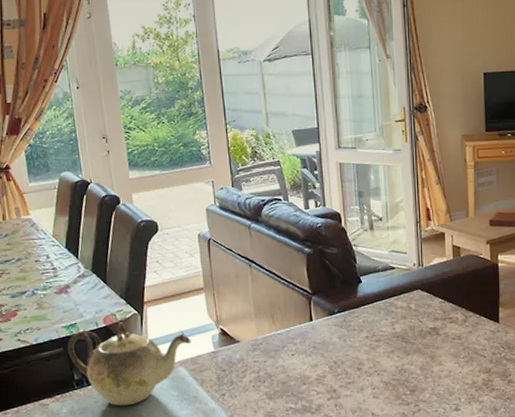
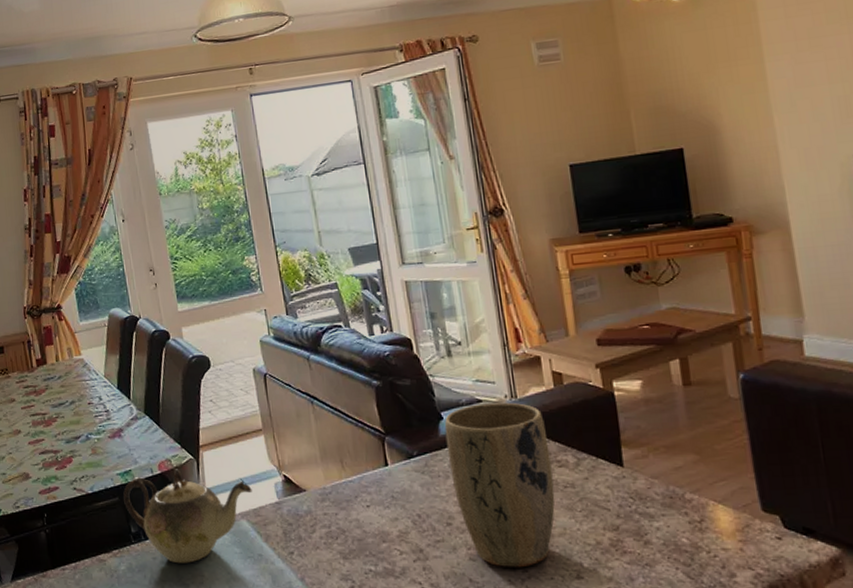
plant pot: none [362,270,445,404] -> present [444,402,555,568]

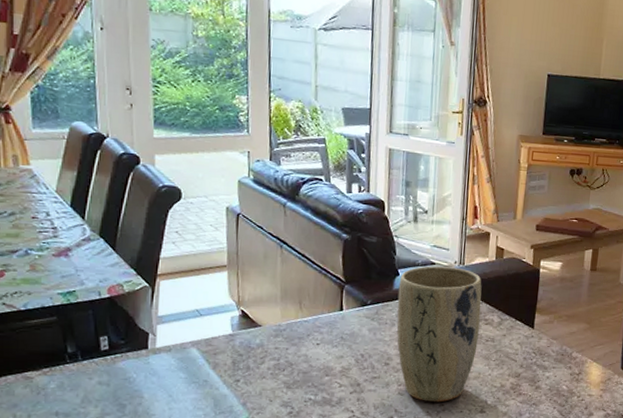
teapot: present [123,469,252,564] -> none [63,294,207,385]

